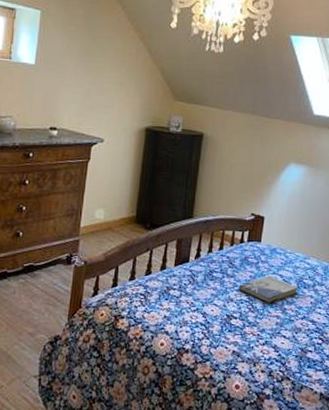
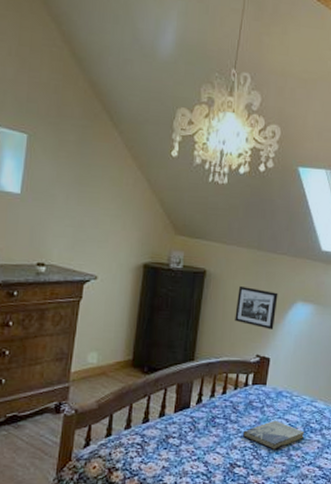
picture frame: none [231,148,272,190] -> present [235,285,278,330]

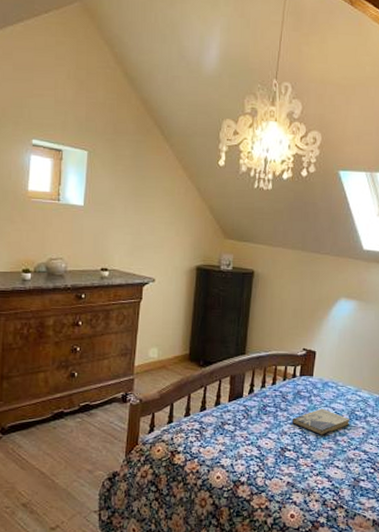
picture frame: present [235,285,278,330] -> none [282,284,322,325]

